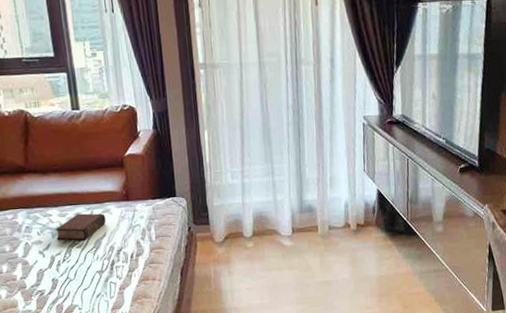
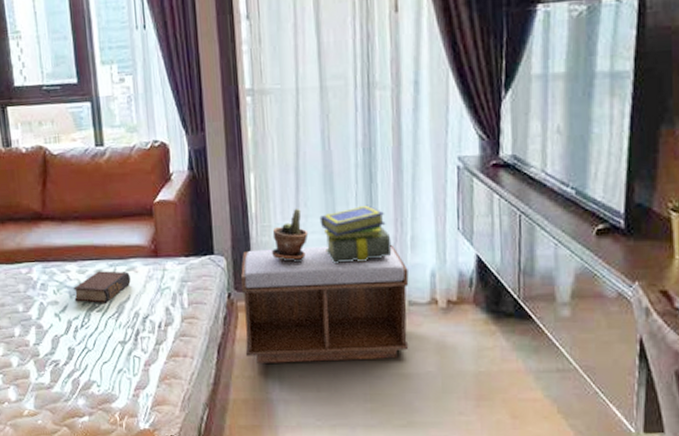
bench: none [199,184,330,281] -> present [241,245,409,363]
potted plant: none [222,157,252,200] -> present [271,208,309,261]
stack of books: none [260,154,316,200] -> present [319,205,392,263]

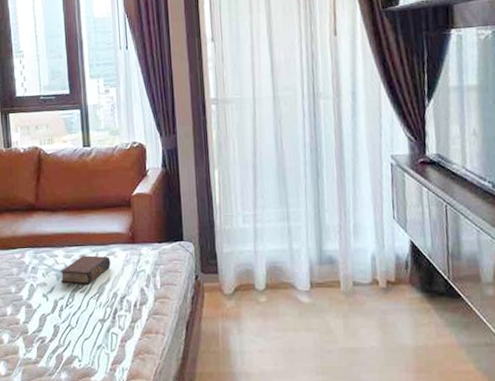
bench: present [241,245,409,363] -> none [207,232,355,339]
potted plant: present [271,208,309,261] -> none [233,199,265,247]
stack of books: present [319,205,392,263] -> none [274,197,338,248]

